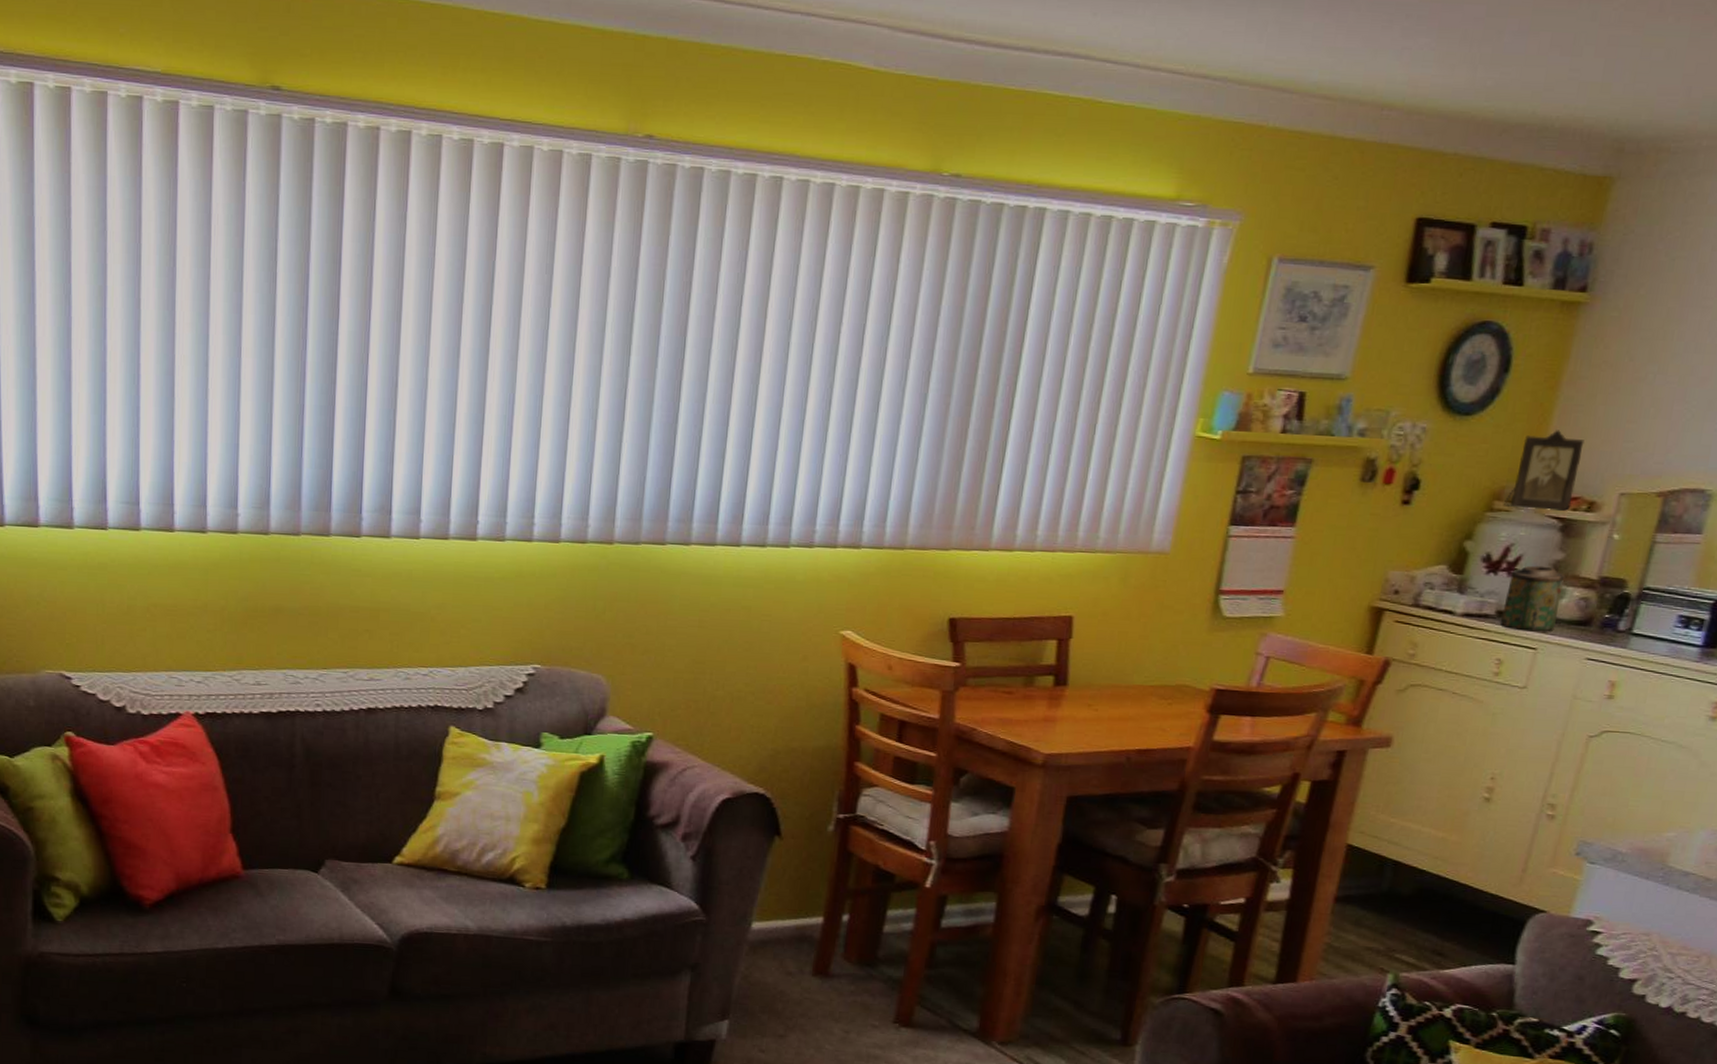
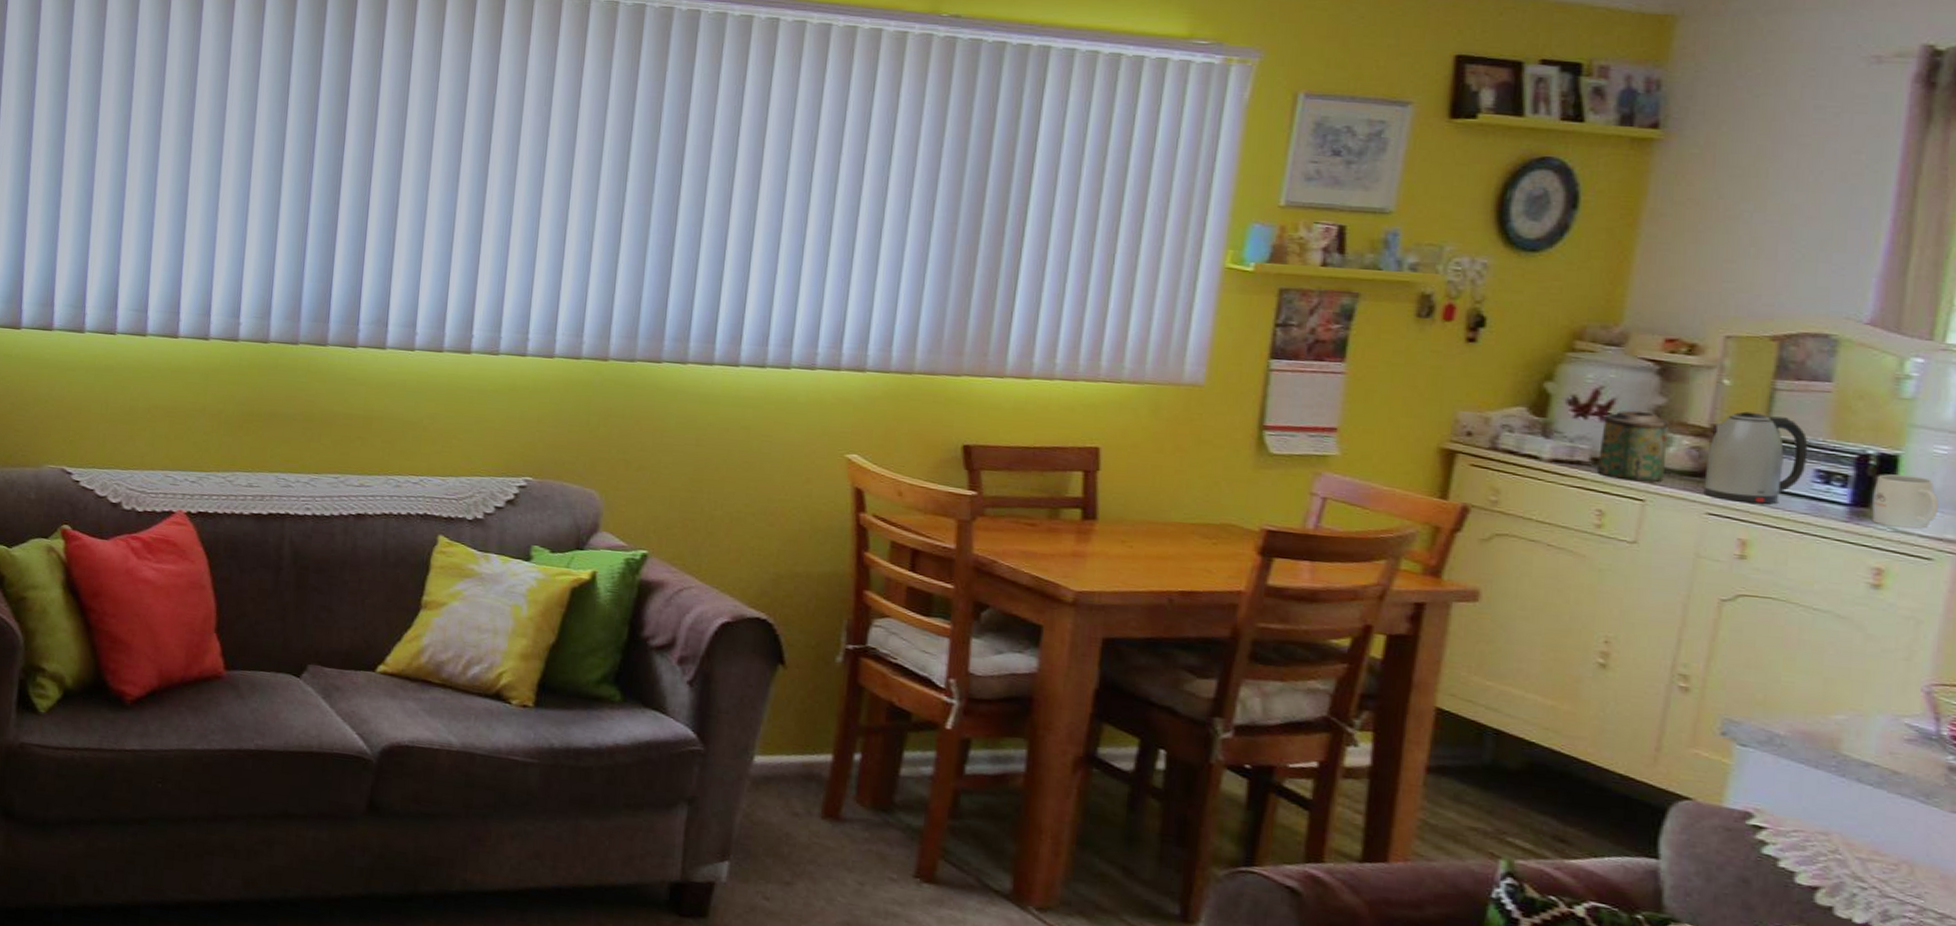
photo frame: present [1504,430,1585,511] -> none [1587,268,1675,353]
kettle: none [1585,563,1676,649] -> present [1703,411,1808,505]

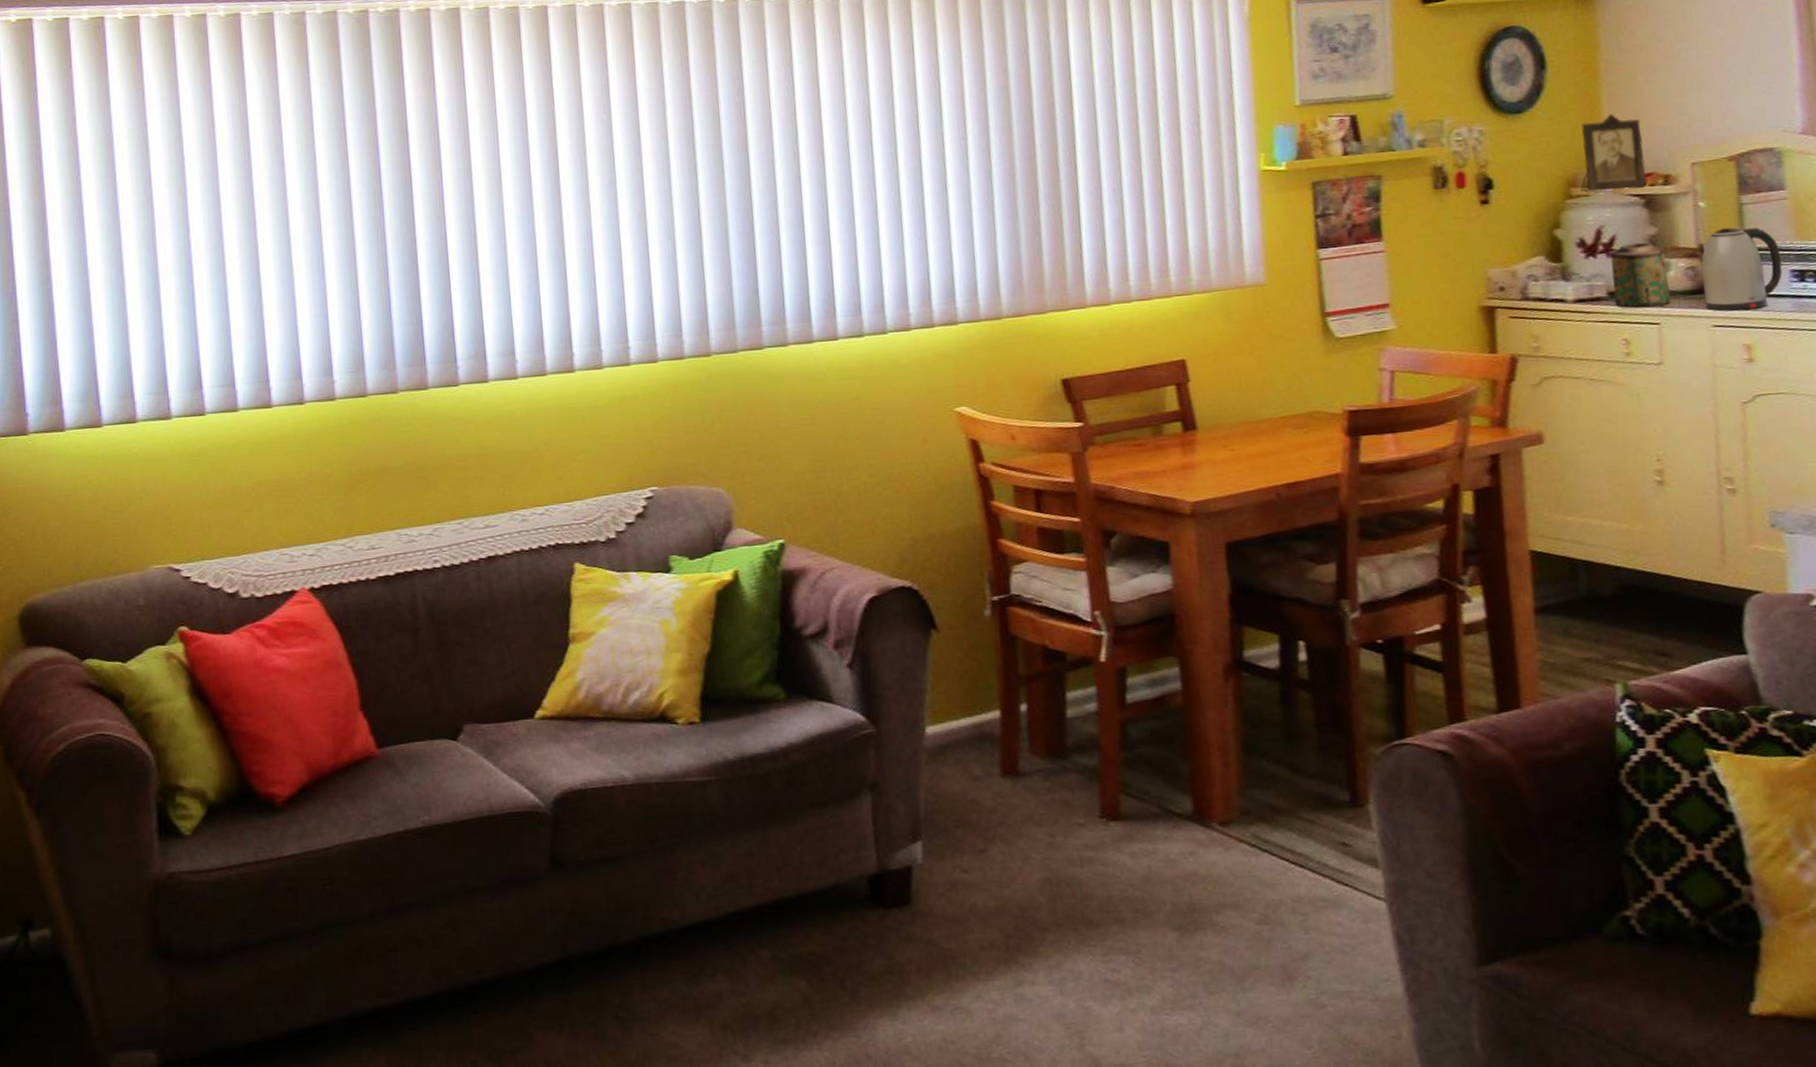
photo frame: none [1587,268,1675,353] -> present [1581,114,1647,192]

